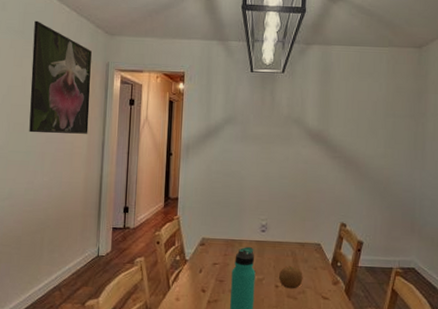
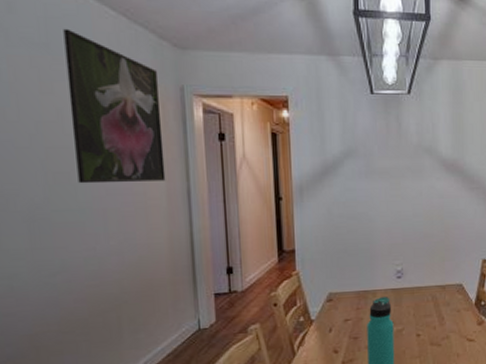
fruit: present [278,265,303,289] -> none [419,310,446,336]

